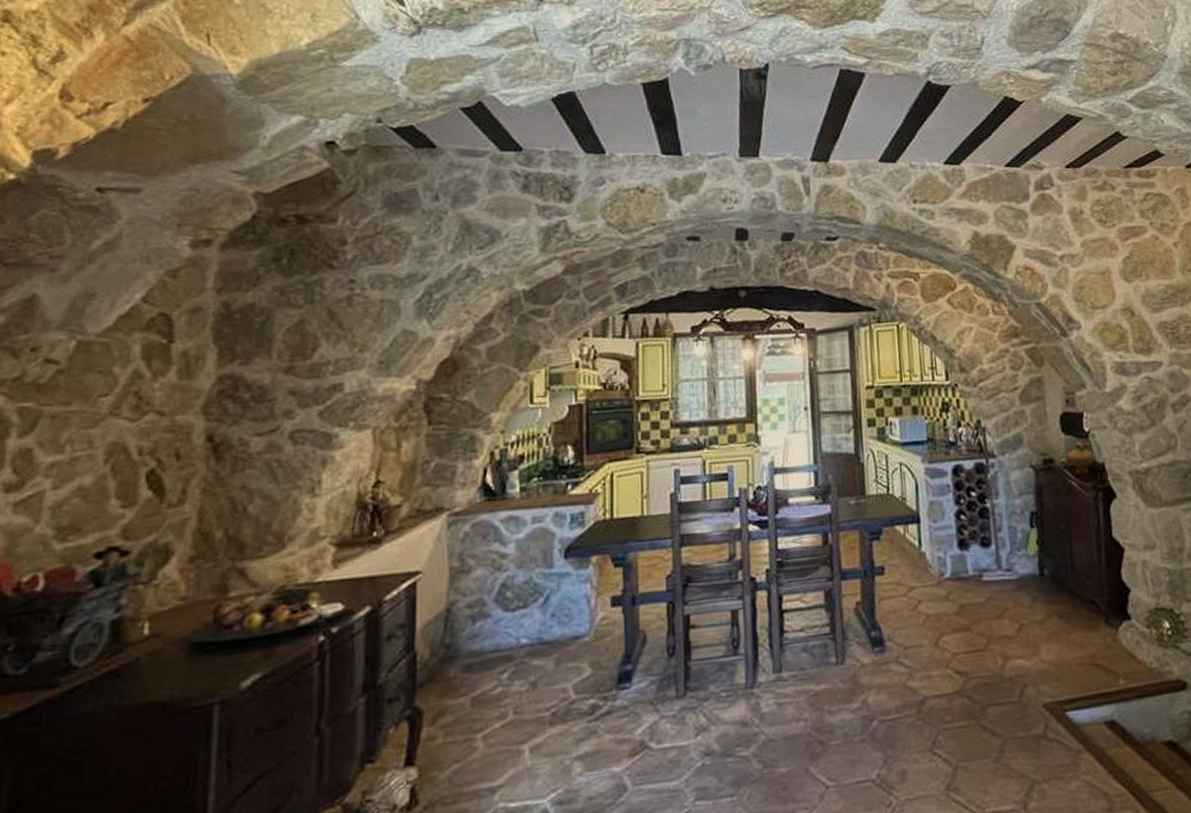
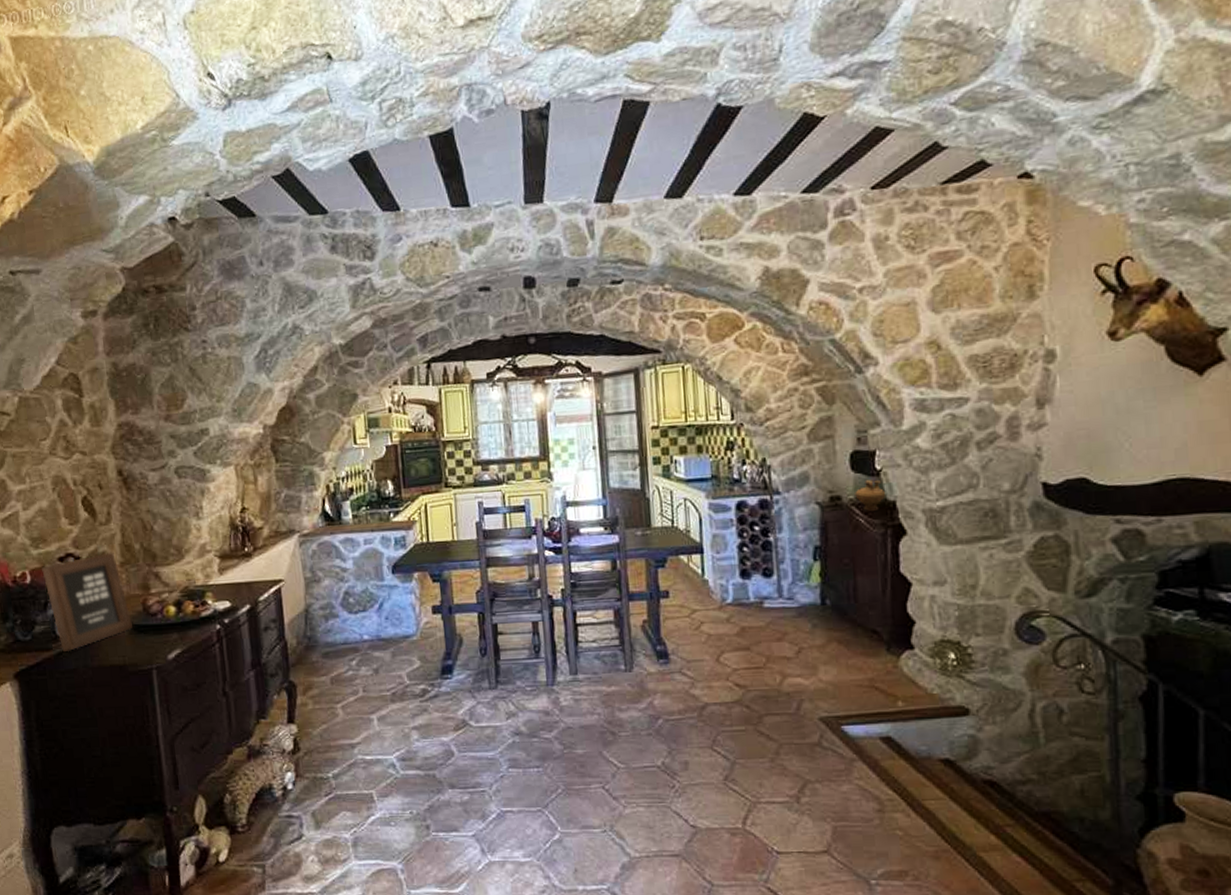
picture frame: none [64,542,195,688] -> present [42,552,134,651]

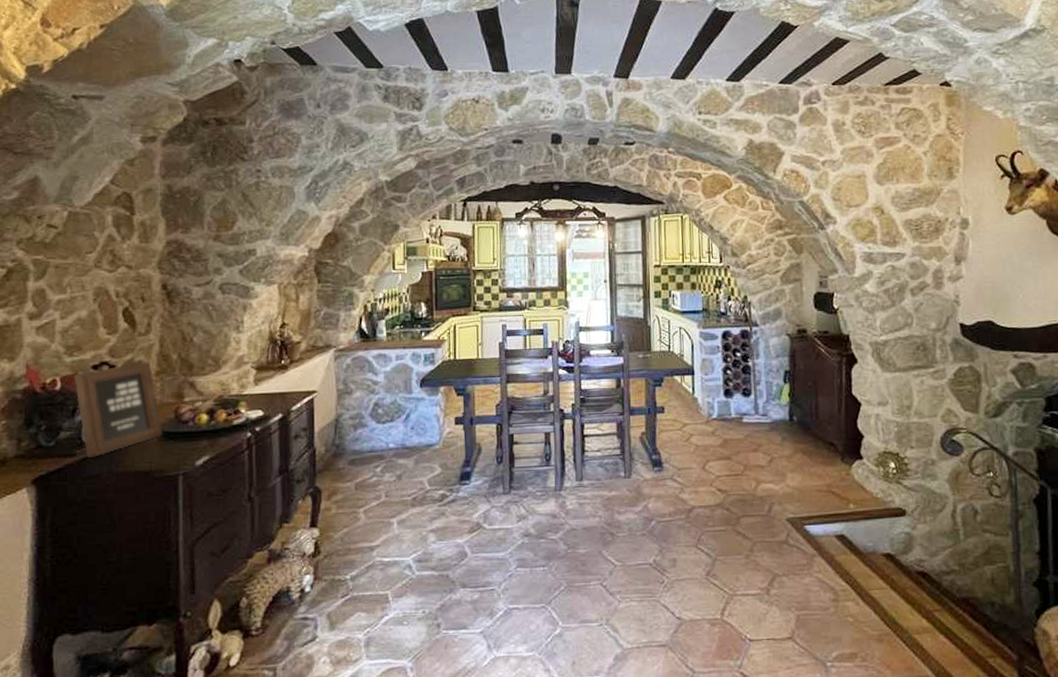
ceramic jug: present [855,480,886,511] -> none [817,317,842,343]

